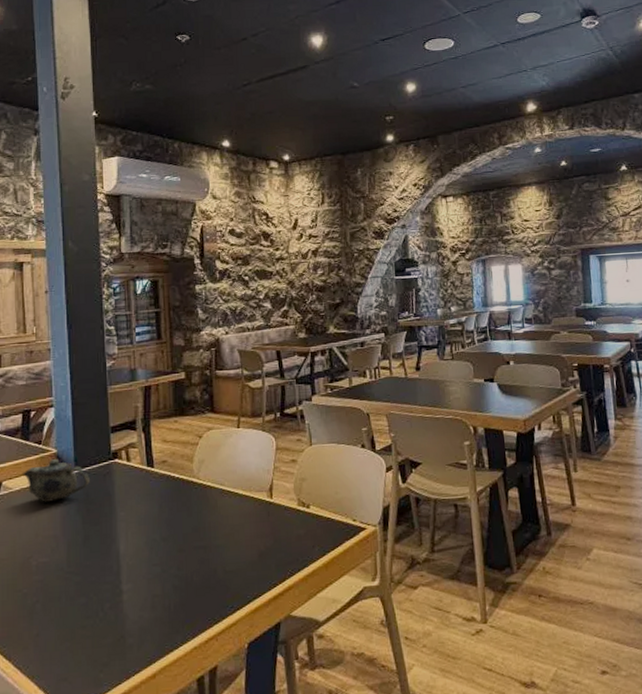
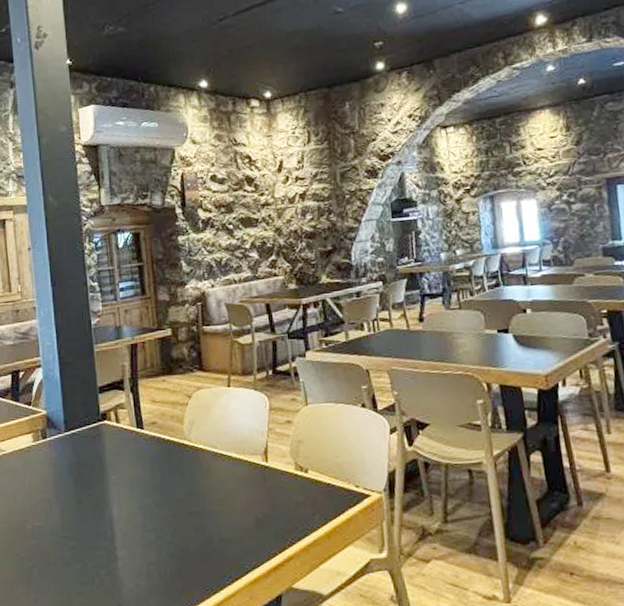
teapot: present [21,459,90,503] -> none [13,421,80,466]

